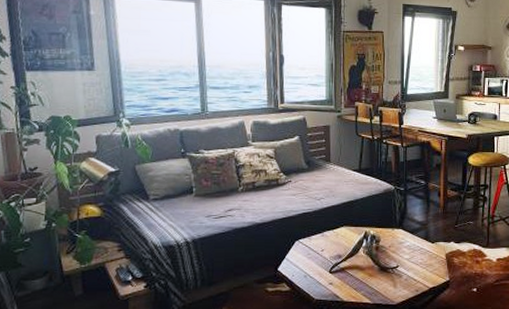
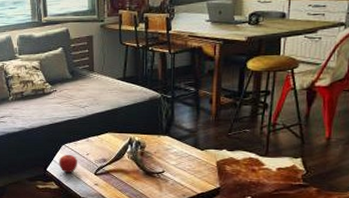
fruit: none [291,252,311,273] -> present [59,155,77,174]

